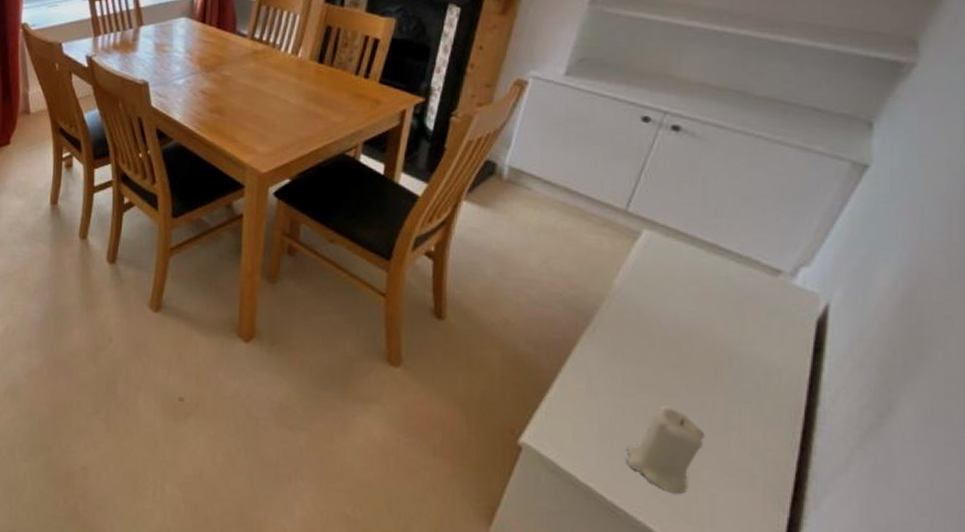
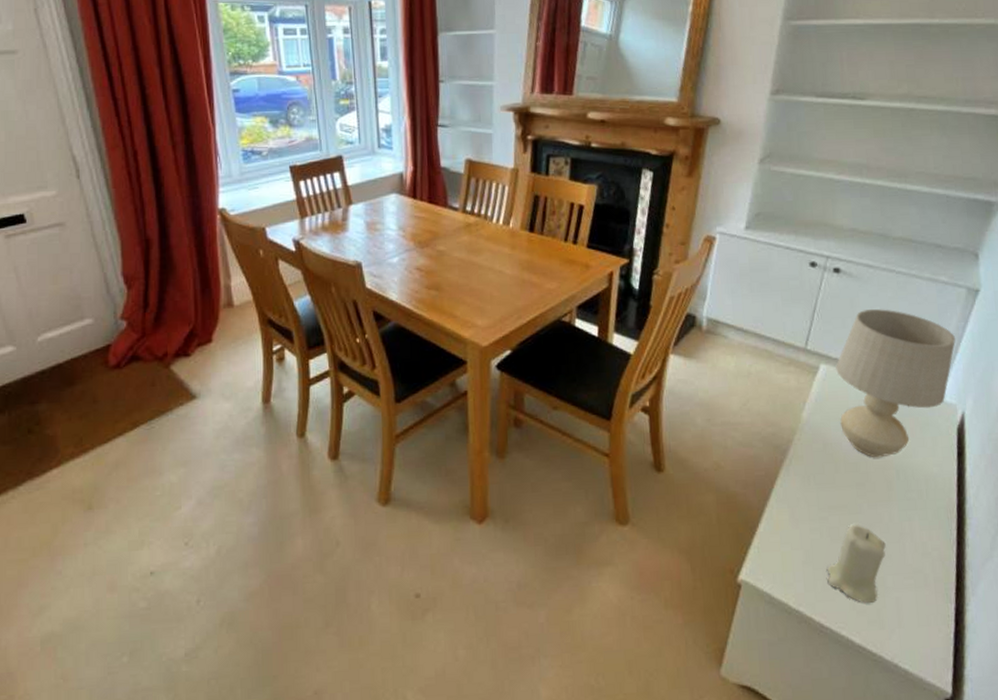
table lamp: none [661,175,827,341] -> present [836,309,955,458]

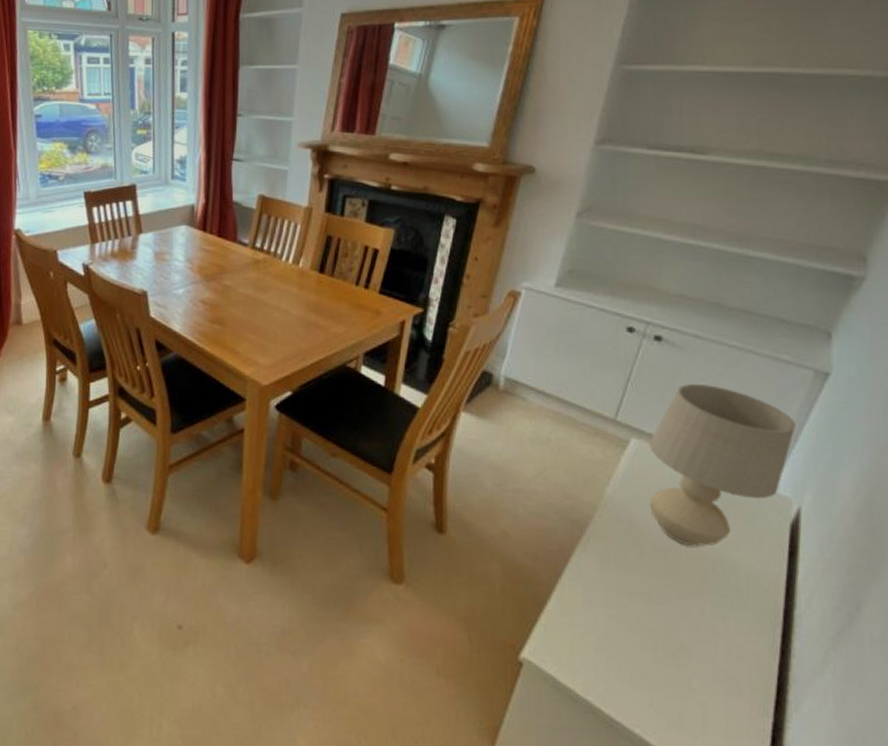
candle: present [826,524,886,603] -> none [622,615,694,703]

